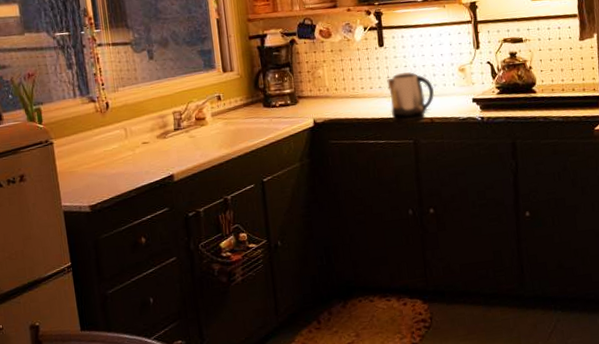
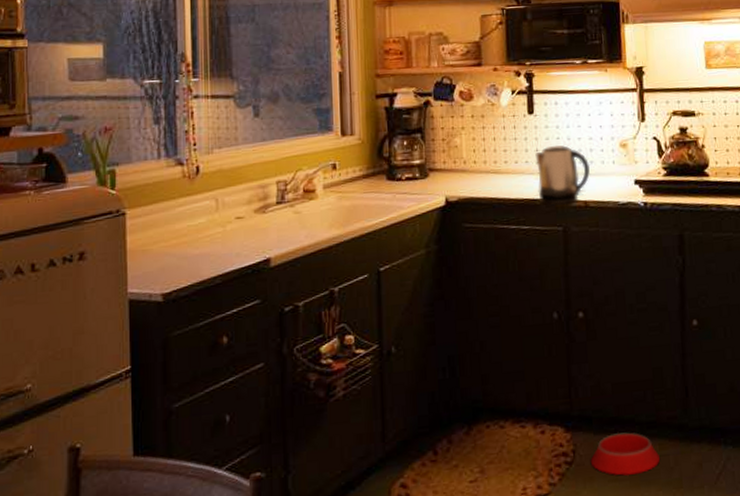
pet bowl: none [444,302,502,336] -> present [590,432,661,476]

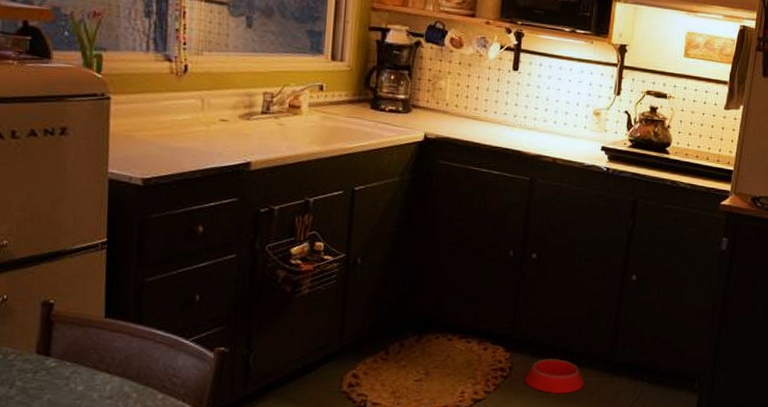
kettle: present [535,145,590,207] -> none [511,103,564,159]

